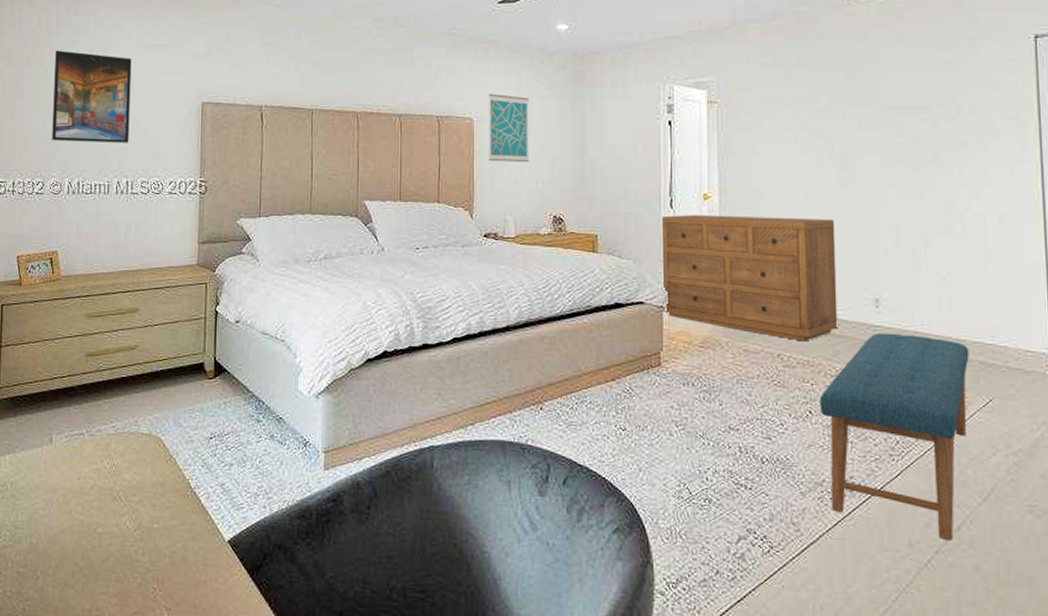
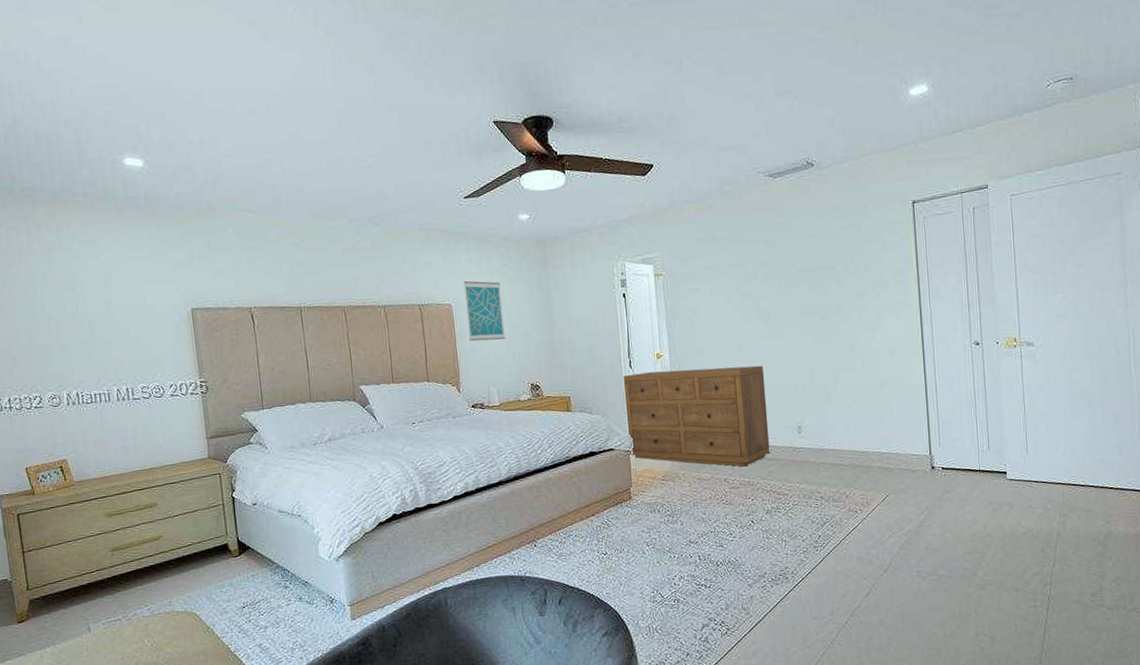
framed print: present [52,50,132,143] -> none [32,268,123,357]
bench: present [820,332,969,541] -> none [759,451,871,606]

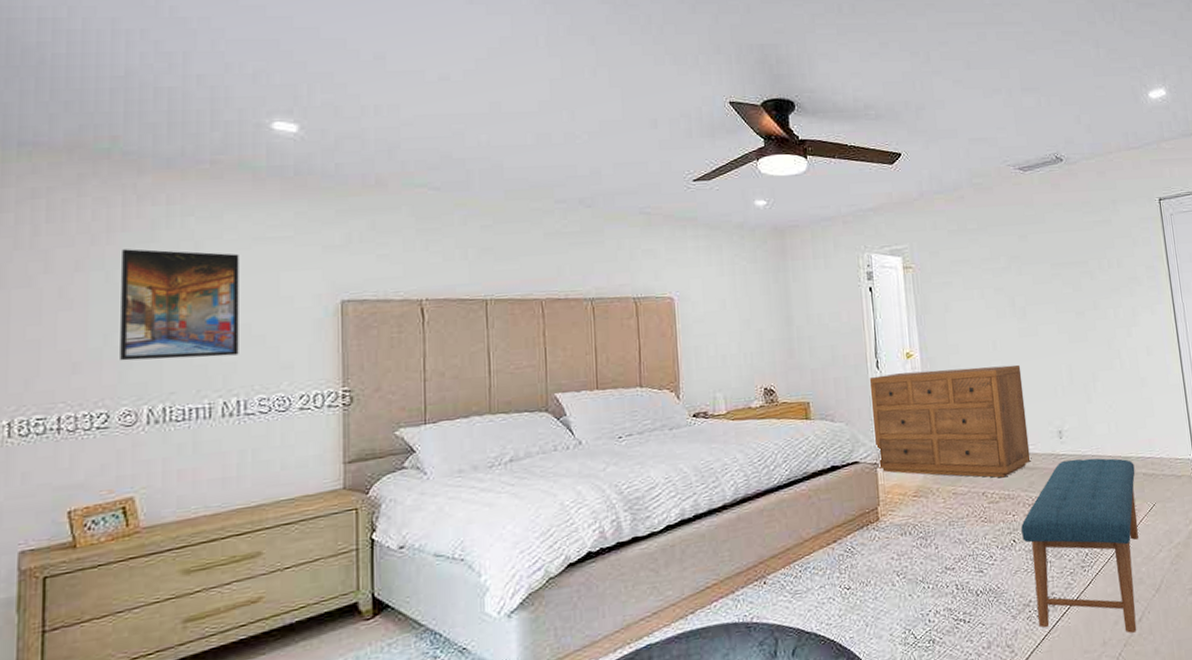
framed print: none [32,268,123,357] -> present [120,249,239,361]
wall art: present [463,280,505,342] -> none [688,271,736,340]
bench: none [759,451,871,606] -> present [1021,458,1139,634]

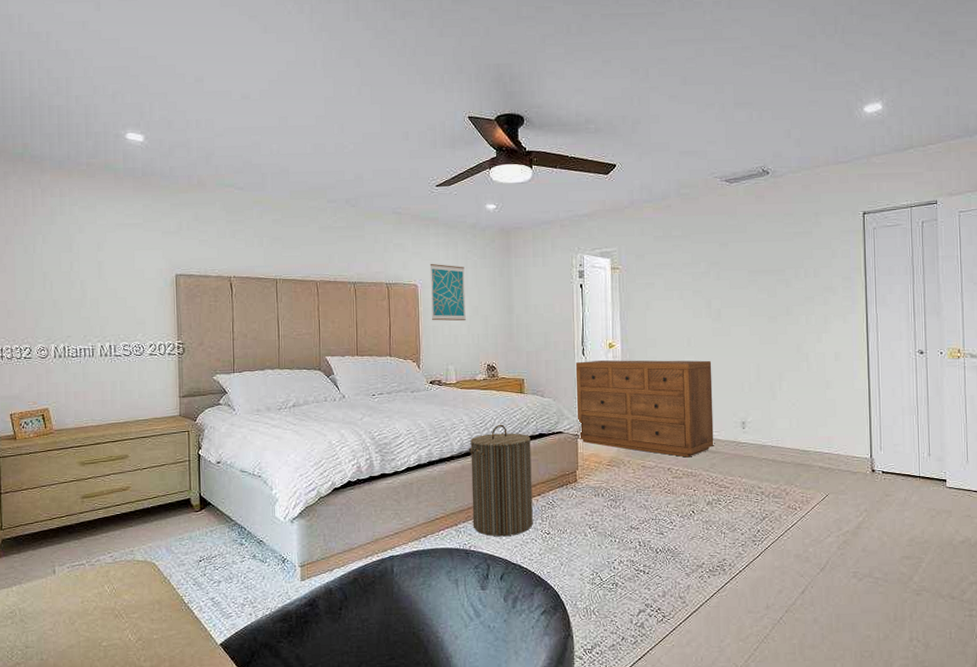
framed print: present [120,249,239,361] -> none [34,229,110,312]
wall art: none [688,271,736,340] -> present [430,263,466,321]
laundry hamper: none [745,459,829,601] -> present [468,424,533,537]
bench: present [1021,458,1139,634] -> none [700,448,812,602]

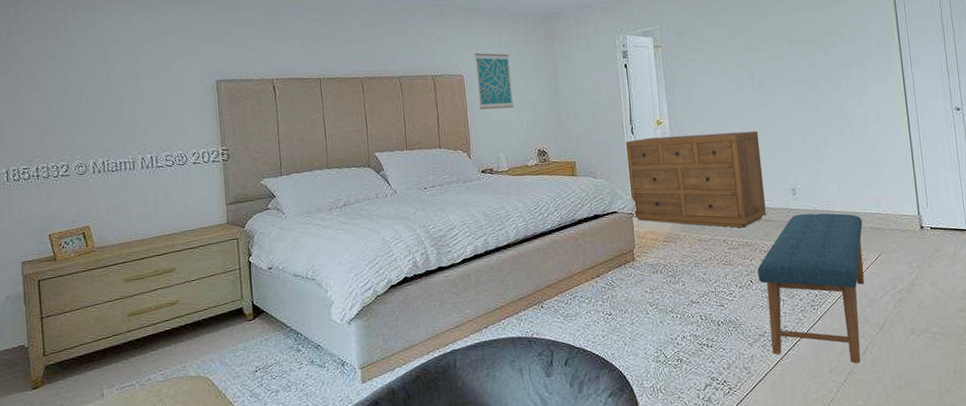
laundry hamper: present [468,424,533,537] -> none [524,208,594,322]
bench: none [700,448,812,602] -> present [757,213,865,364]

